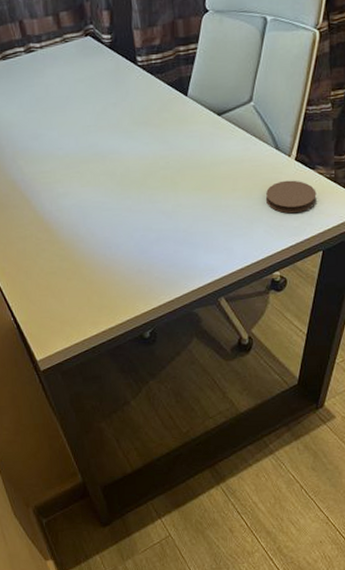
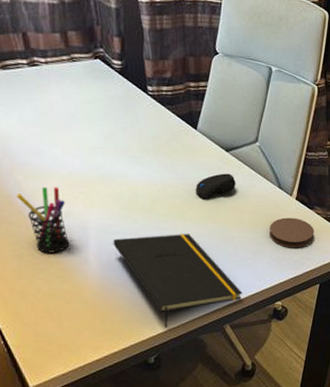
pen holder: none [19,169,67,234] -> present [16,187,69,253]
notepad: none [107,206,238,302] -> present [113,234,243,328]
computer mouse: none [187,139,229,168] -> present [196,173,236,199]

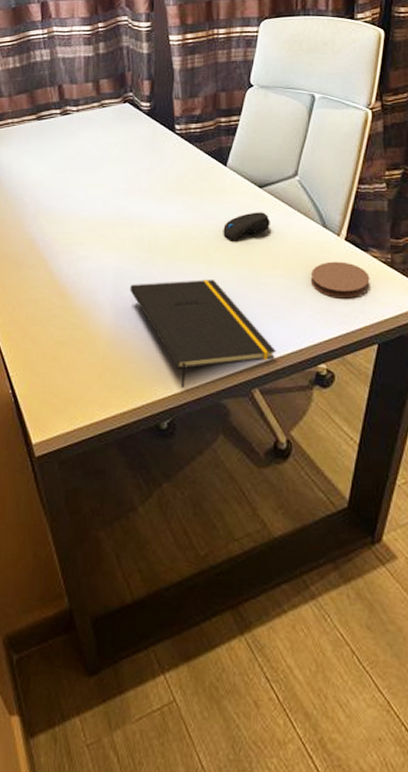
pen holder: present [16,187,69,253] -> none [38,230,85,299]

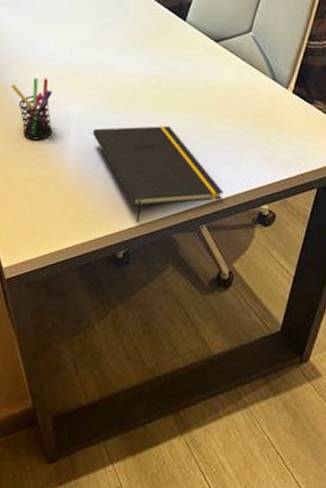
pen holder: none [38,230,85,299] -> present [10,78,52,140]
computer mouse: present [223,212,270,240] -> none [180,64,224,91]
coaster: present [310,261,370,299] -> none [258,112,314,147]

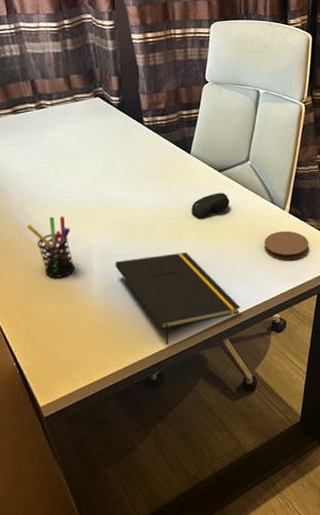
computer mouse: none [180,64,224,91] -> present [191,192,230,218]
coaster: none [258,112,314,147] -> present [263,231,309,261]

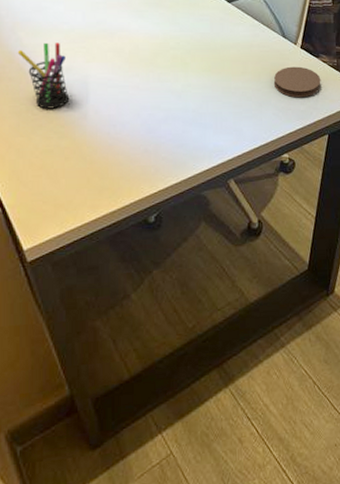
notepad: present [115,253,241,345] -> none [113,86,247,184]
computer mouse: present [191,192,230,218] -> none [198,24,239,50]

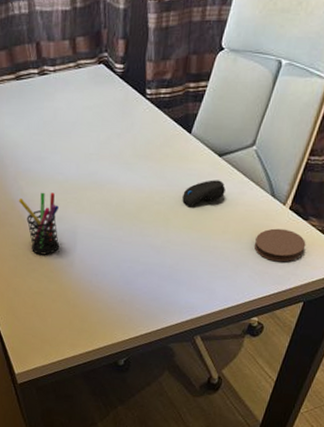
computer mouse: none [198,24,239,50] -> present [182,180,226,206]

